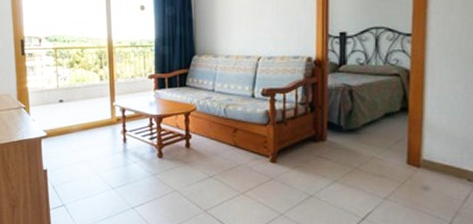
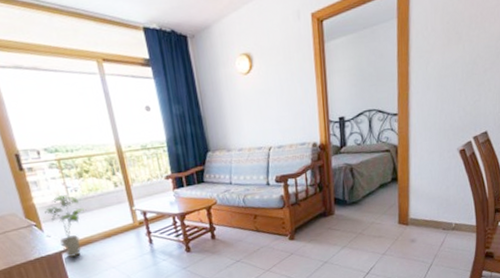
house plant: none [35,82,71,145] -> present [45,195,87,258]

